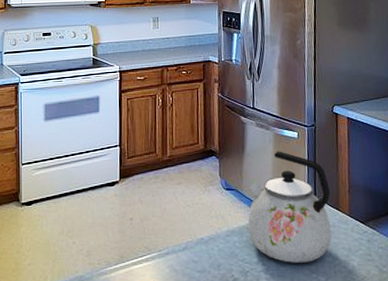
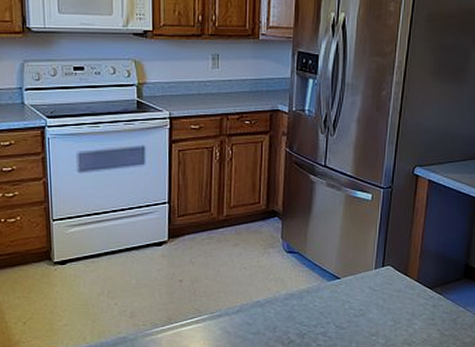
kettle: present [247,151,332,263] -> none [308,213,401,326]

